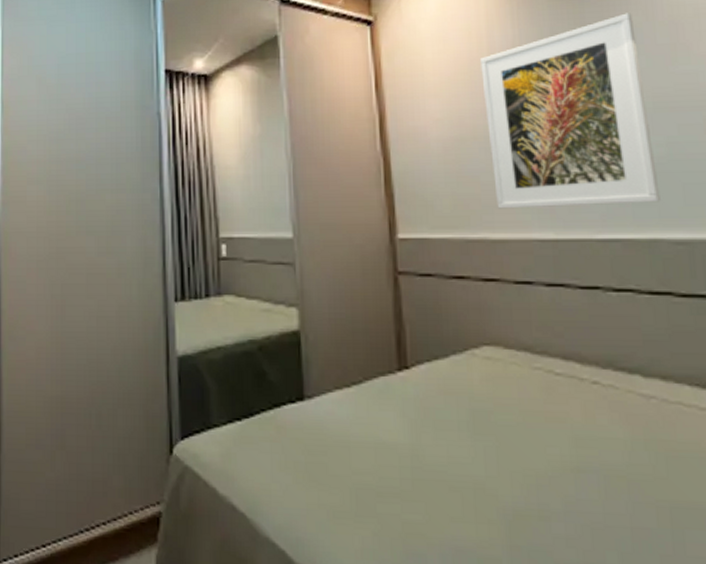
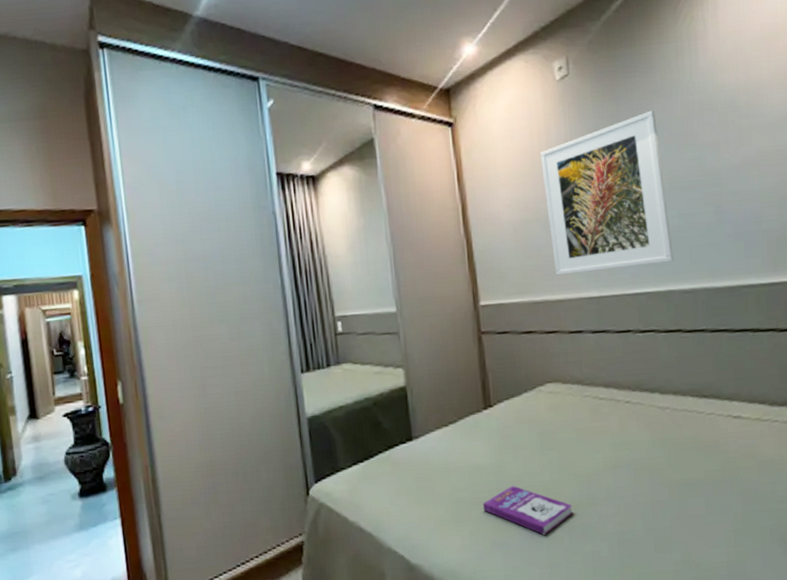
book: none [391,476,516,552] -> present [482,485,573,535]

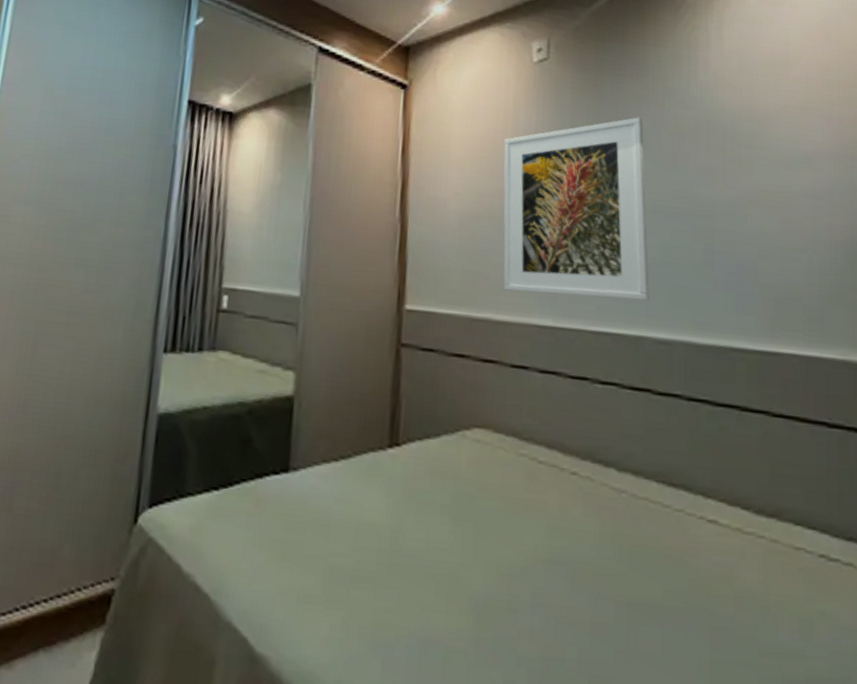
book: present [482,485,573,535] -> none [365,561,486,644]

